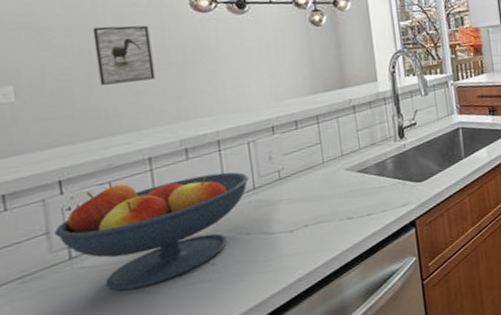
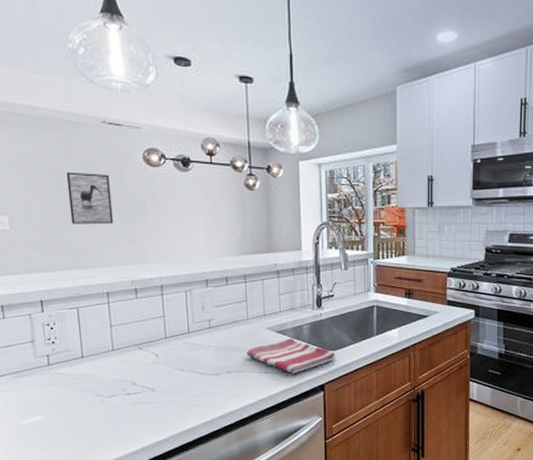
fruit bowl: present [53,172,249,292] -> none [37,310,185,398]
dish towel: none [325,175,425,214] -> present [246,338,336,373]

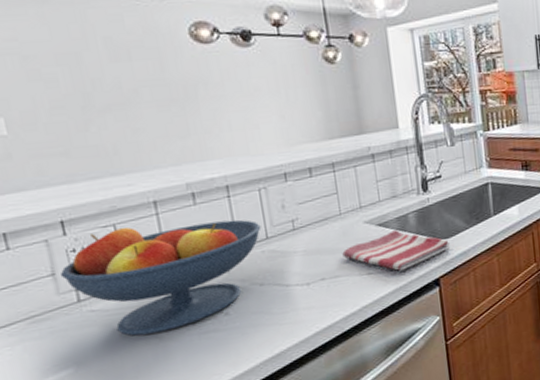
fruit bowl: none [37,310,185,398] -> present [59,219,261,336]
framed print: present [66,172,114,224] -> none [84,56,156,121]

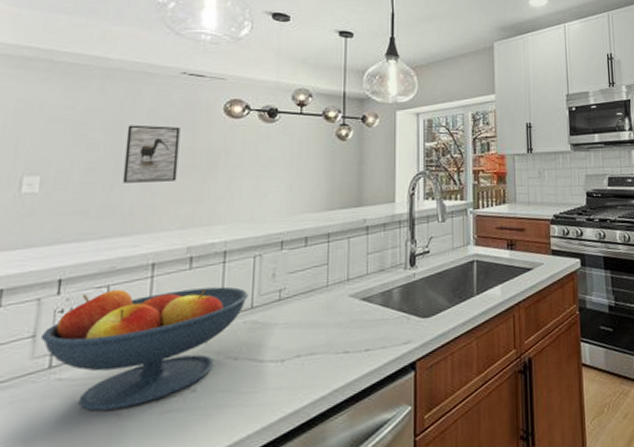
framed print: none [84,56,156,121] -> present [122,125,181,183]
dish towel: present [342,230,450,271] -> none [322,306,430,350]

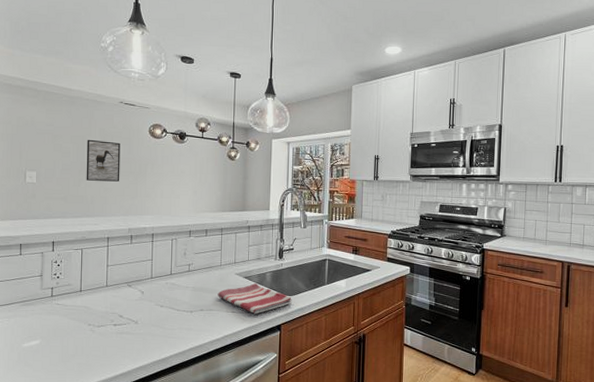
fruit bowl: present [40,286,249,412] -> none [45,251,169,327]
dish towel: none [322,306,430,350] -> present [217,283,292,314]

